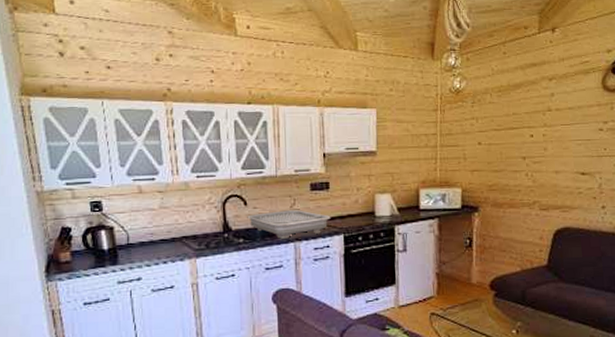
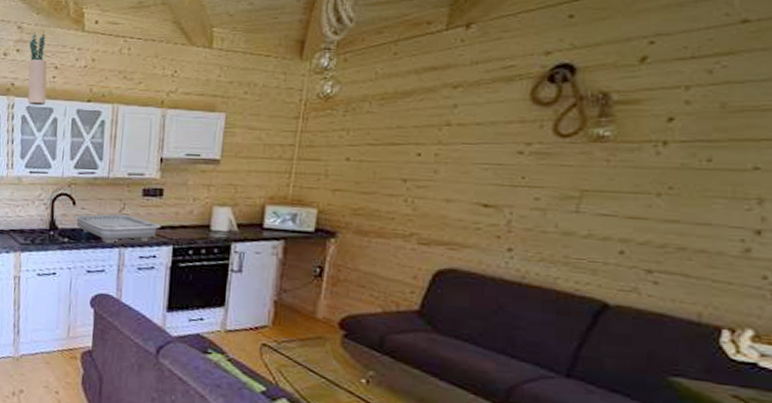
vase: none [183,36,205,110] -> present [27,31,48,105]

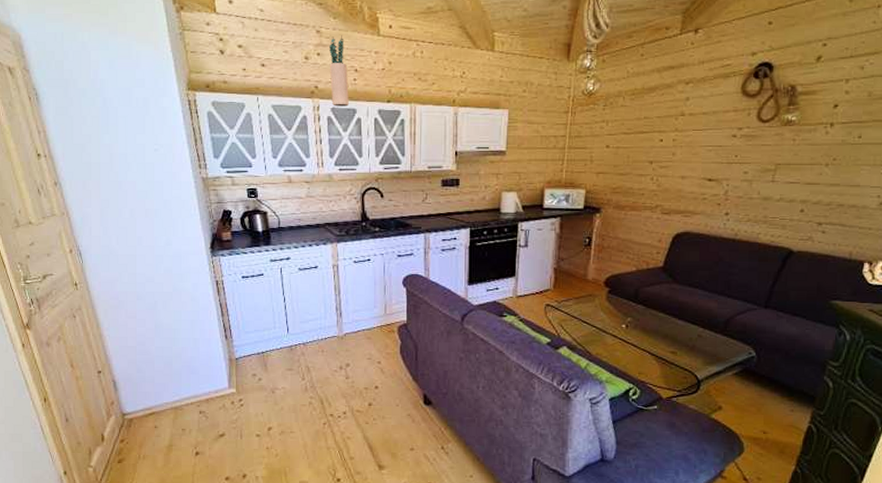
dish rack: present [74,214,161,243] -> none [383,204,459,230]

